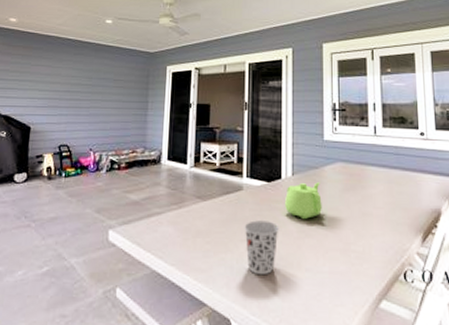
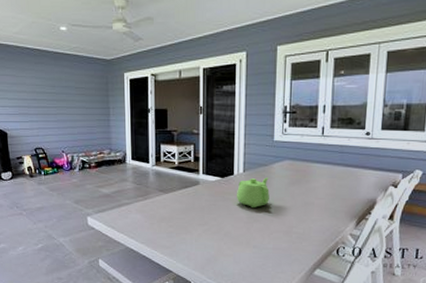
cup: present [244,220,279,276] -> none [201,209,232,251]

